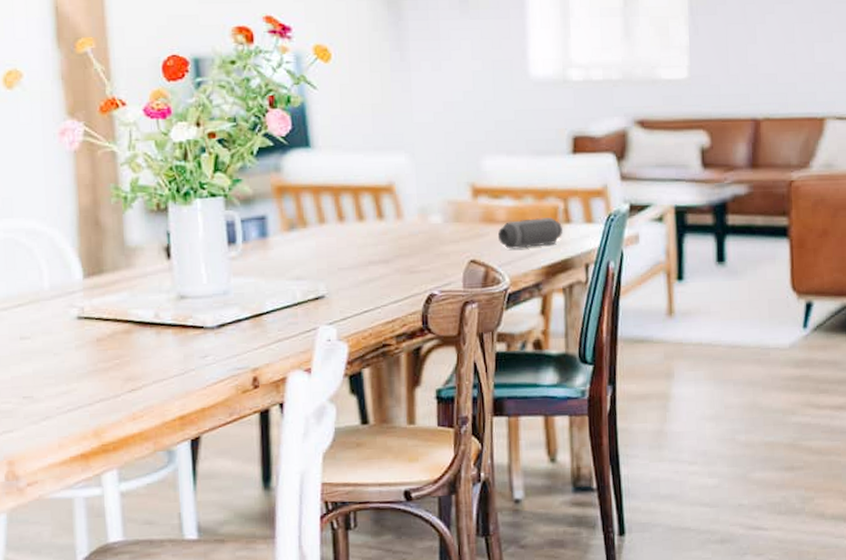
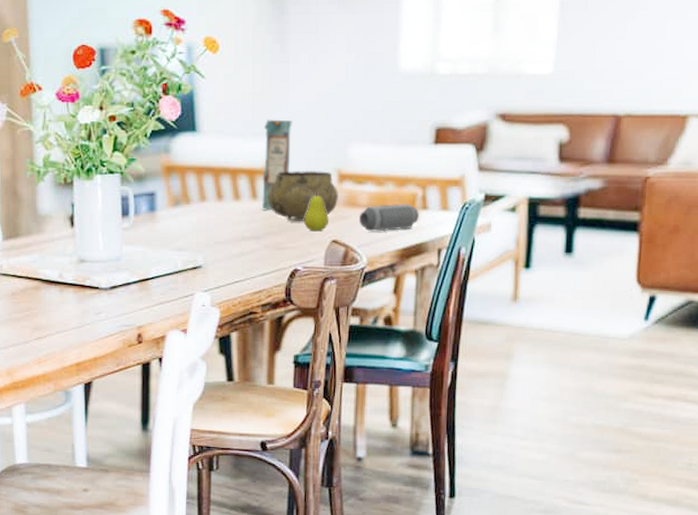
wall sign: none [387,132,418,231] -> present [262,119,292,211]
decorative bowl: none [395,185,474,242] -> present [268,170,338,222]
fruit: none [438,208,465,252] -> present [304,191,328,232]

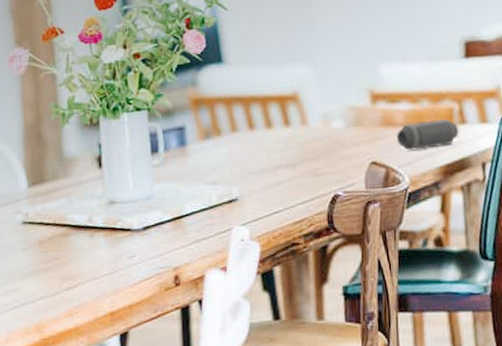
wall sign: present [262,119,292,211] -> none [291,45,321,137]
decorative bowl: present [268,170,338,222] -> none [300,92,373,146]
fruit: present [304,191,328,232] -> none [340,113,366,155]

